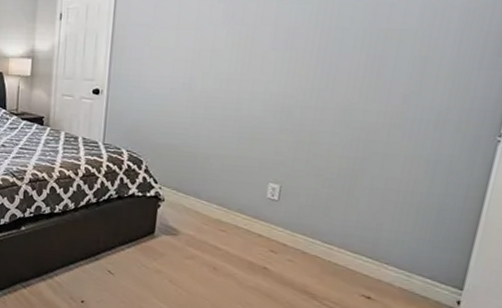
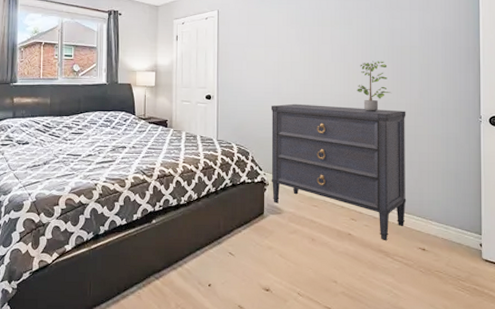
dresser: none [168,104,377,281] -> present [270,103,407,240]
potted plant: none [304,49,359,119] -> present [357,61,392,111]

